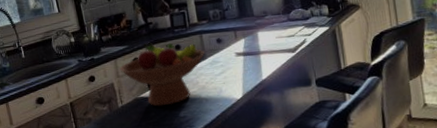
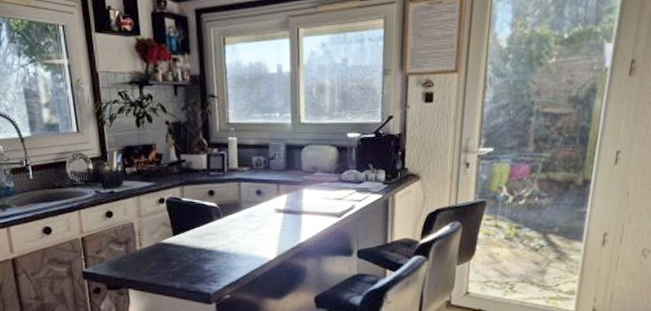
fruit bowl: present [119,43,204,107] -> none [142,183,240,256]

